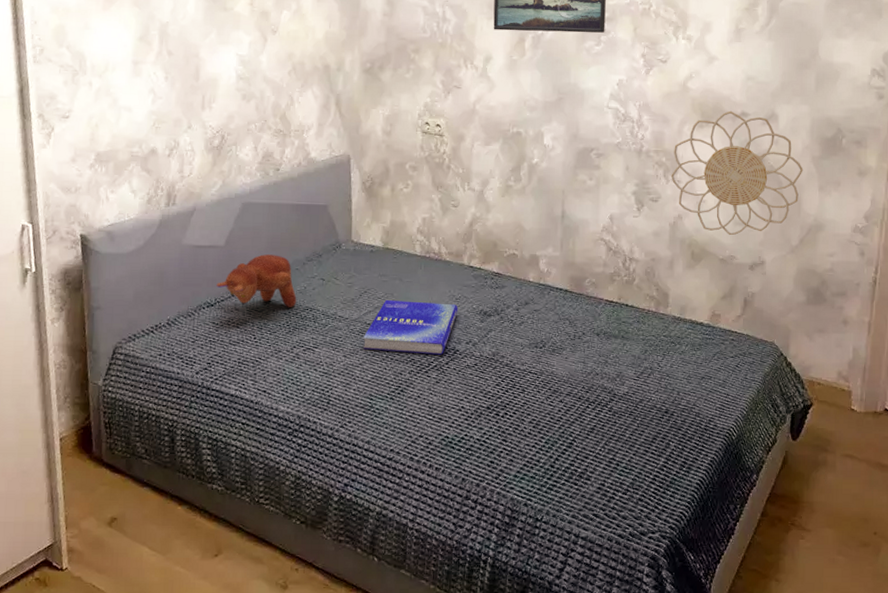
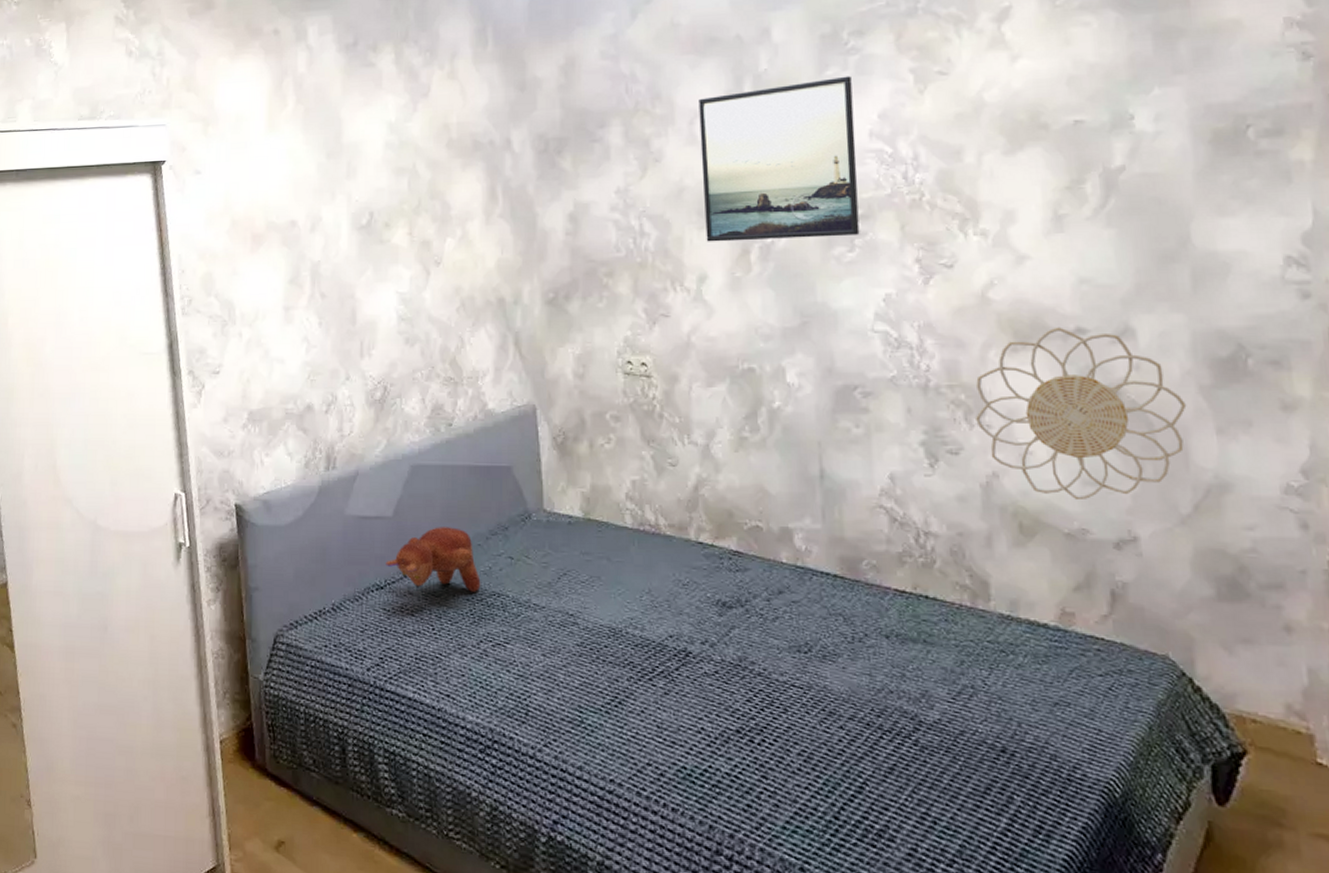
book: present [363,299,459,355] -> none [565,584,688,658]

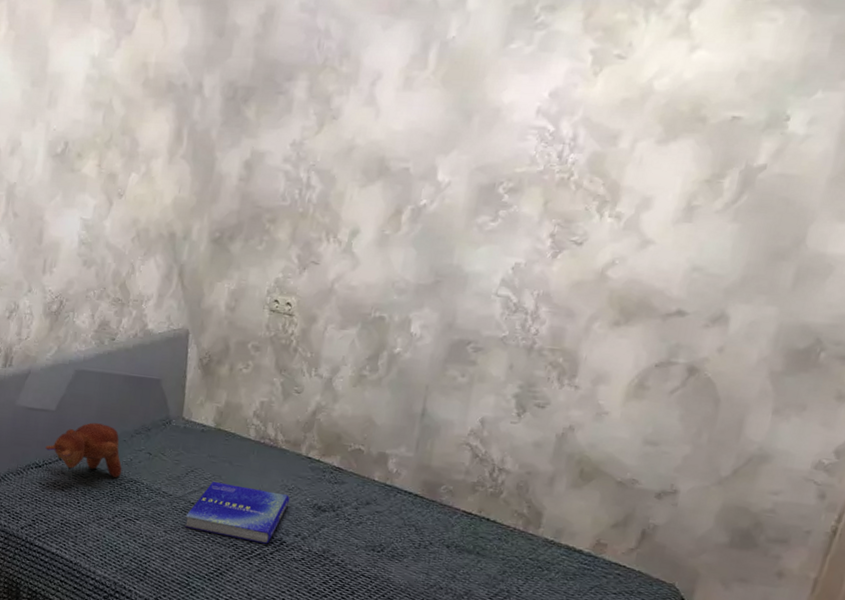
book: none [565,584,688,658] -> present [185,481,290,544]
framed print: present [699,76,860,242] -> none [365,51,533,207]
decorative wall piece: present [976,327,1187,501] -> none [567,307,755,456]

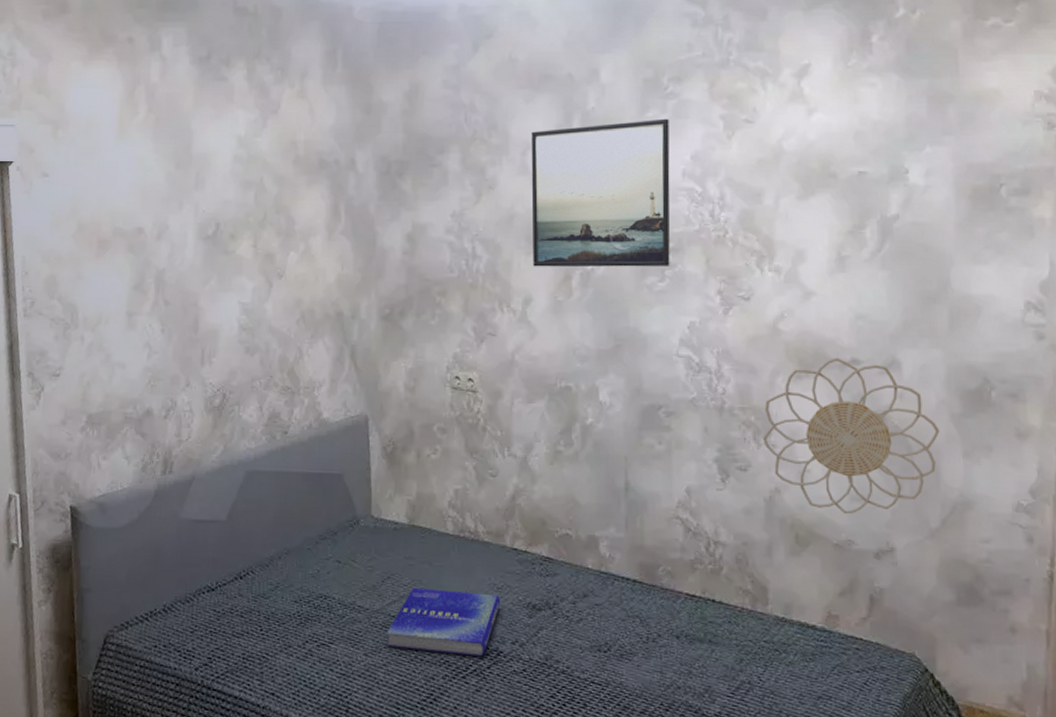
toy: present [45,422,122,478] -> none [218,531,309,594]
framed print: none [365,51,533,207] -> present [531,118,670,267]
decorative wall piece: none [567,307,755,456] -> present [763,357,940,515]

